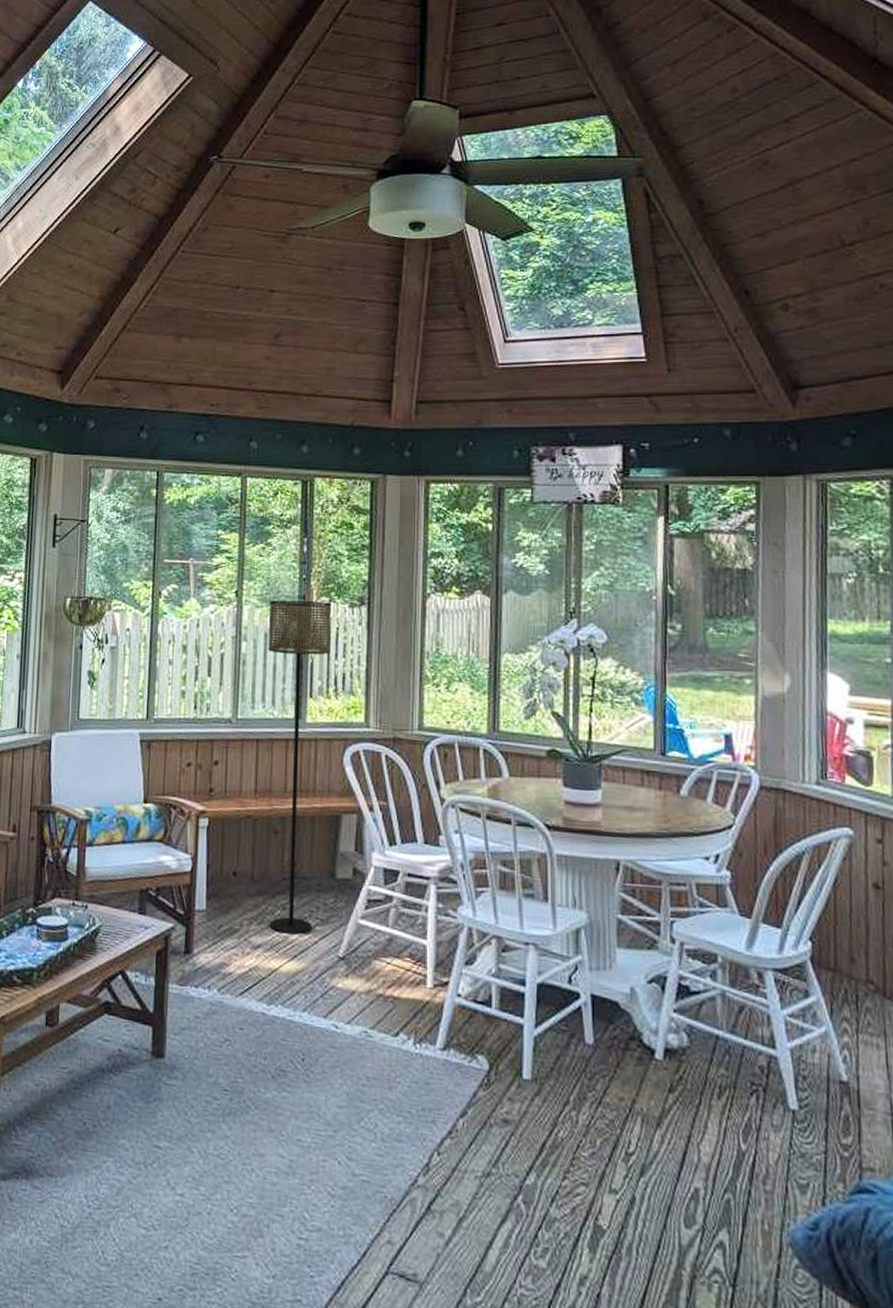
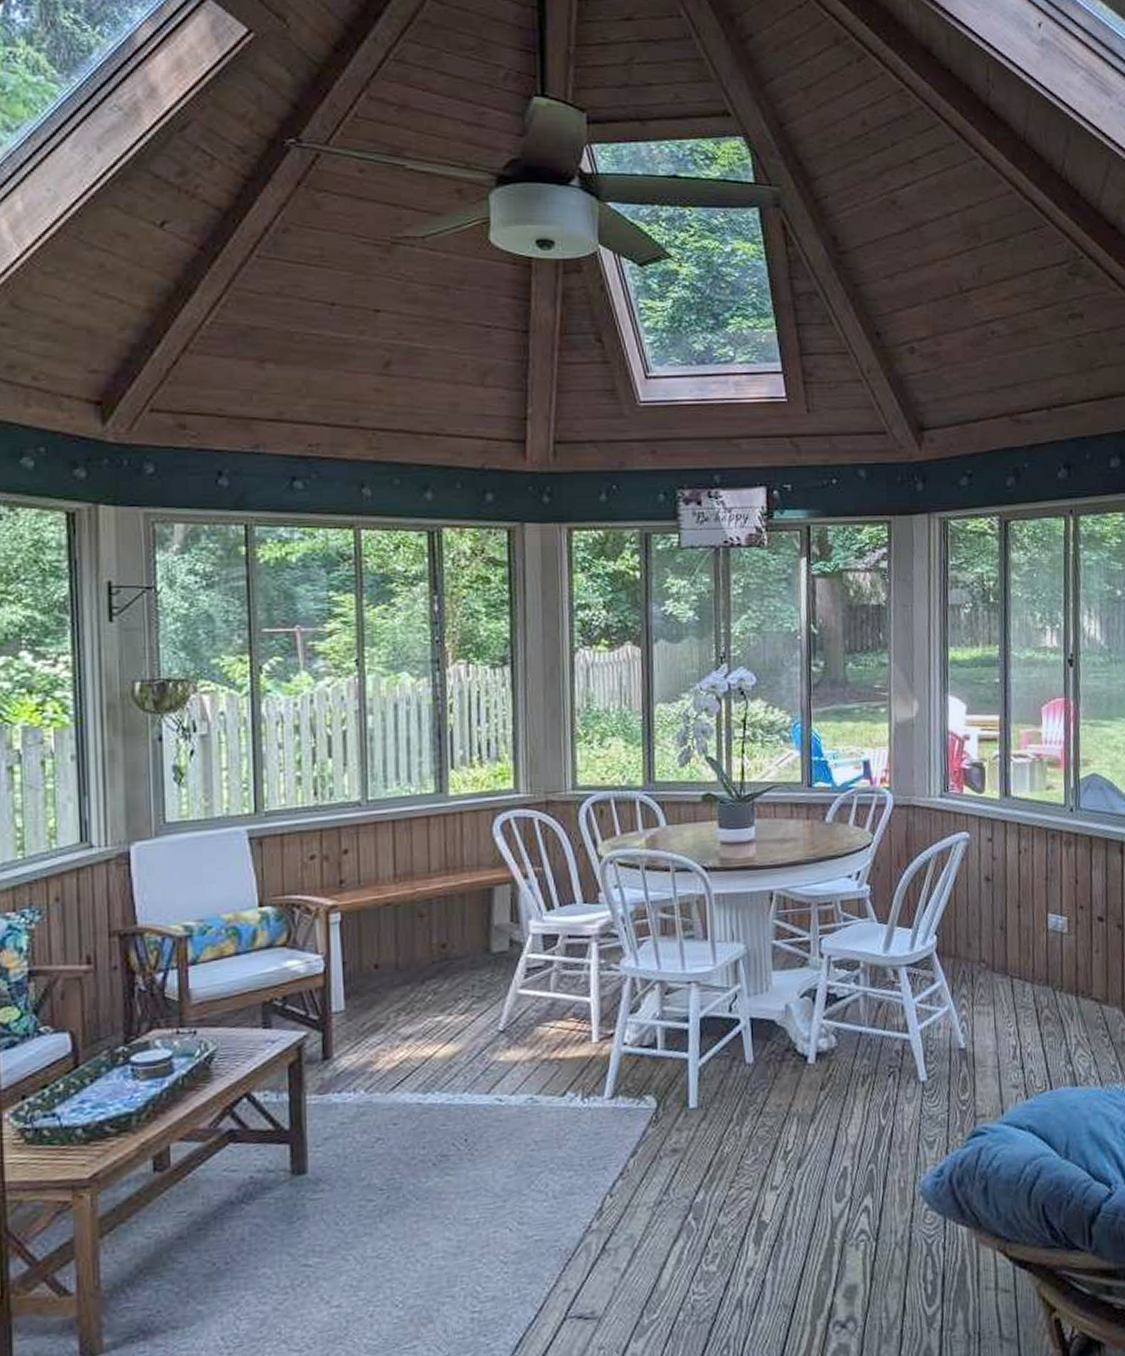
floor lamp: present [267,600,332,935] -> none [398,664,472,1019]

